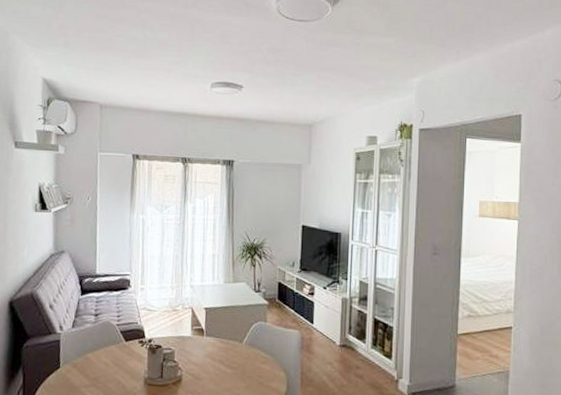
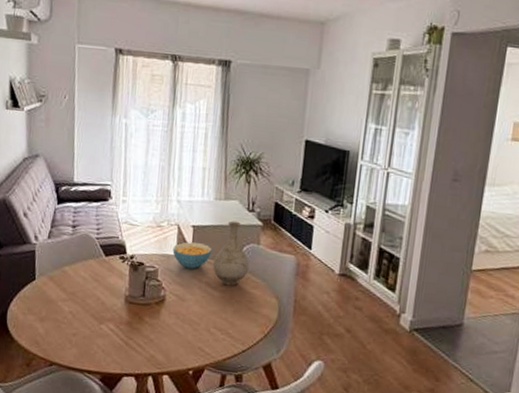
cereal bowl: none [187,323,224,349] -> present [172,242,212,269]
vase: none [225,301,257,363] -> present [213,221,249,286]

